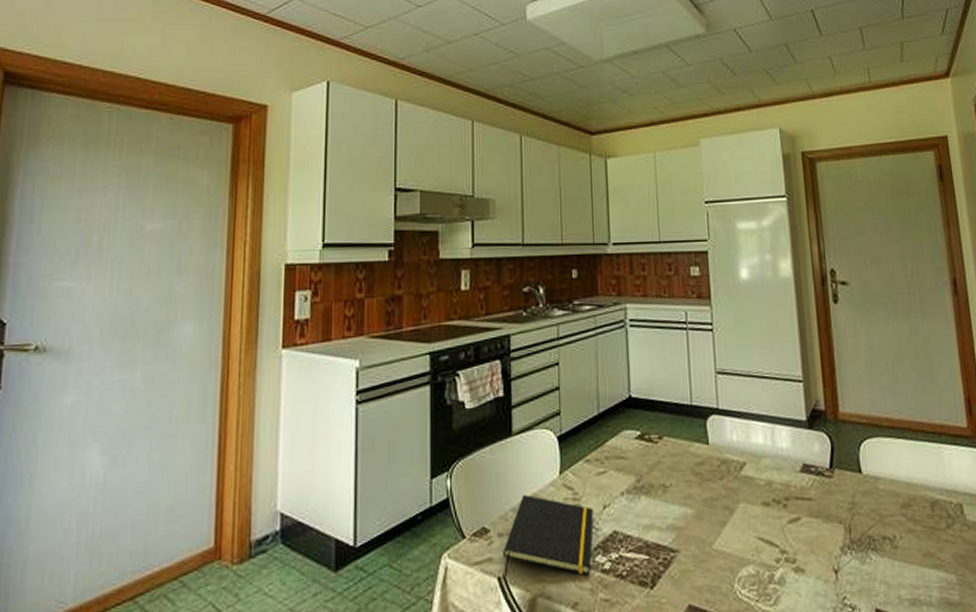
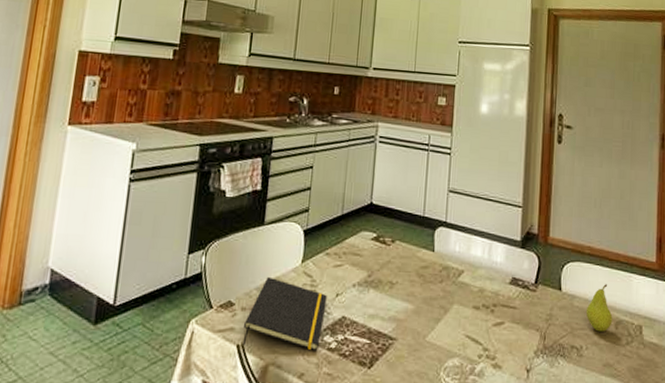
fruit: none [893,459,927,517] -> present [585,284,613,332]

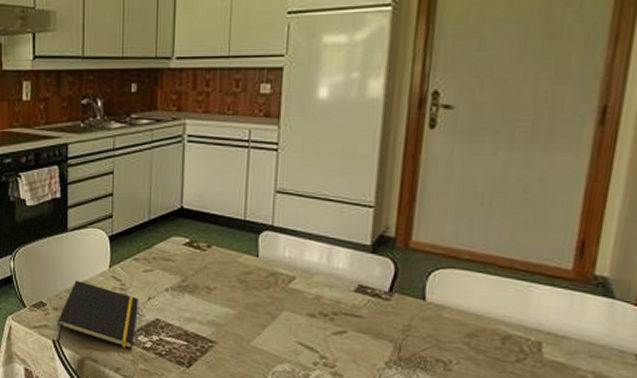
fruit: present [585,284,613,332] -> none [459,294,498,347]

